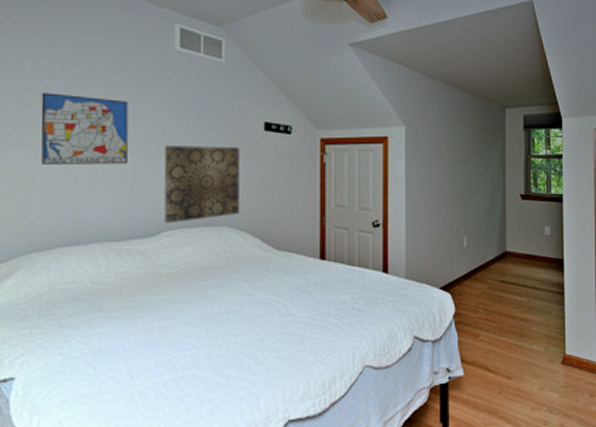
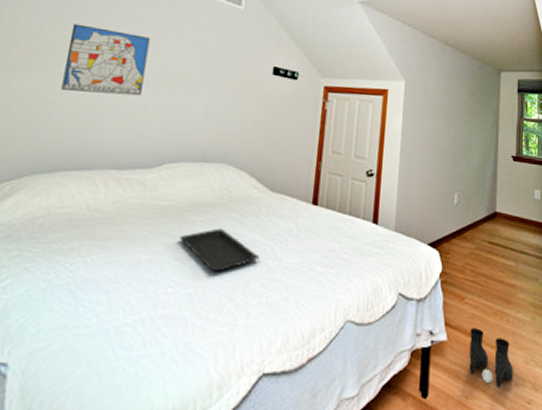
wall art: present [164,146,241,223] -> none [167,81,247,156]
serving tray: none [189,290,273,333] -> present [179,228,260,272]
boots: none [486,362,529,414] -> present [469,328,513,389]

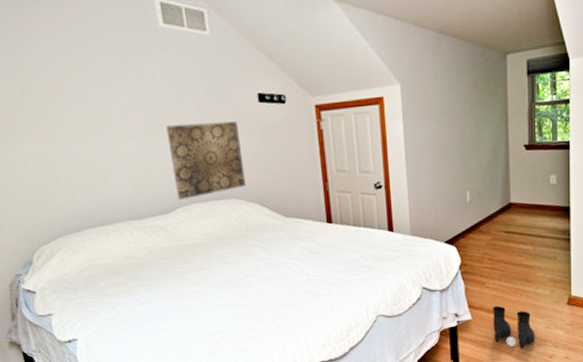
wall art: present [61,23,151,96] -> none [42,83,135,154]
wall art: none [167,81,247,156] -> present [166,121,247,200]
serving tray: present [179,228,260,272] -> none [212,256,289,293]

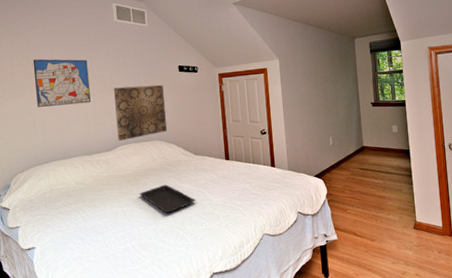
wall art: none [42,83,135,154] -> present [33,59,91,107]
serving tray: none [212,256,289,293] -> present [139,184,196,214]
boots: present [493,306,535,350] -> none [354,229,390,267]

